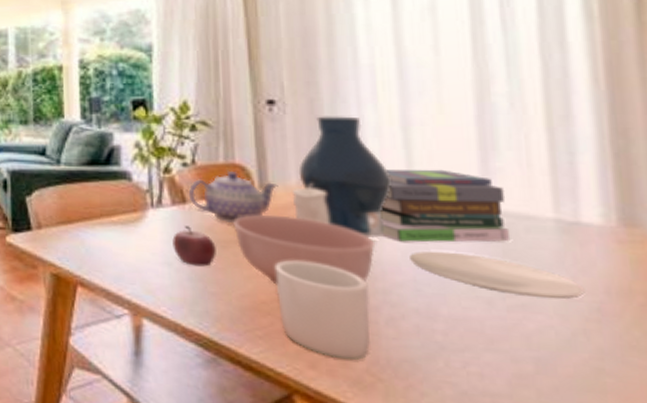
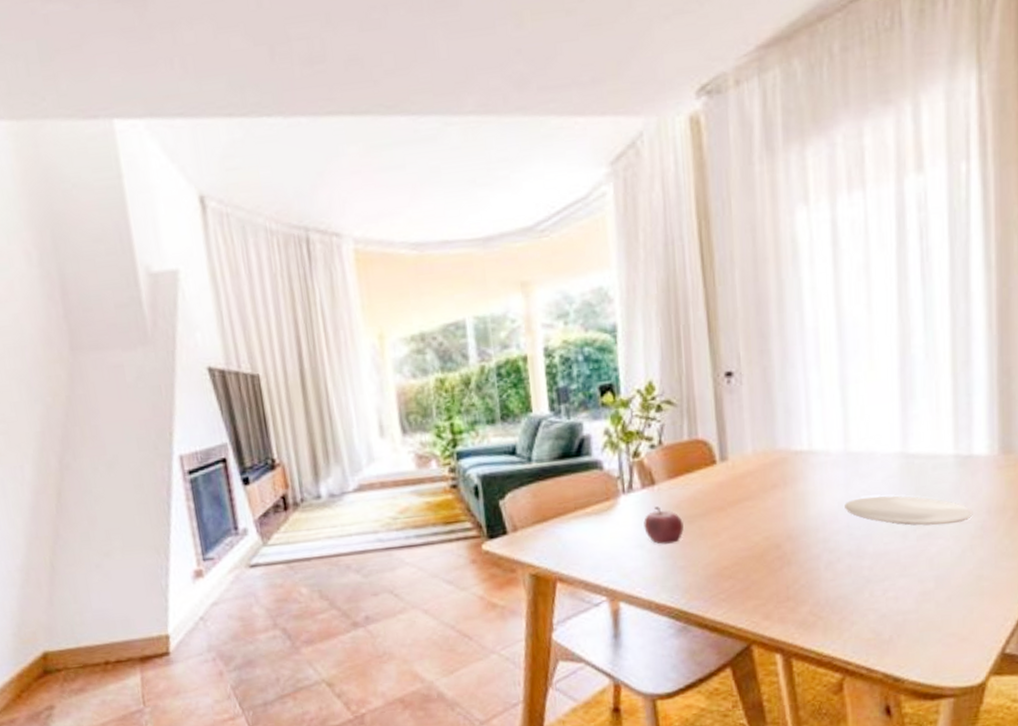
teapot: present [188,170,278,223] -> none [656,447,737,498]
bowl: present [233,214,376,285] -> none [698,483,818,550]
mug: present [274,260,370,361] -> none [734,523,813,607]
candle: present [292,183,331,224] -> none [748,450,781,487]
vase: present [298,116,391,238] -> none [754,380,831,494]
books: present [380,169,511,242] -> none [822,422,922,493]

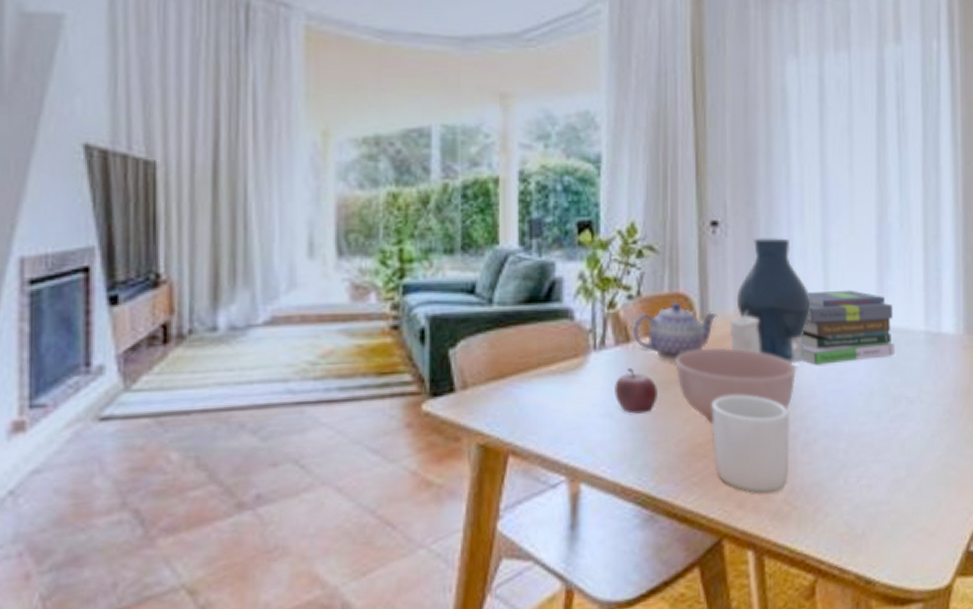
teapot: none [656,447,737,498] -> present [632,301,718,360]
bowl: none [698,483,818,550] -> present [675,347,797,424]
mug: none [734,523,813,607] -> present [711,394,789,494]
candle: none [748,450,781,487] -> present [729,311,761,353]
vase: none [754,380,831,494] -> present [736,238,811,363]
books: none [822,422,922,493] -> present [802,290,895,365]
plate: present [845,495,973,526] -> none [823,370,941,406]

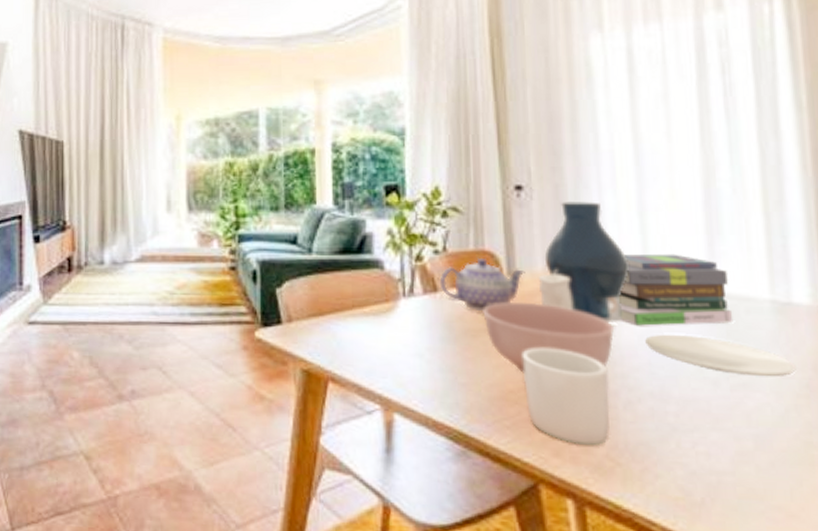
fruit: present [614,368,658,414] -> none [424,315,466,357]
plate: none [823,370,941,406] -> present [645,334,796,377]

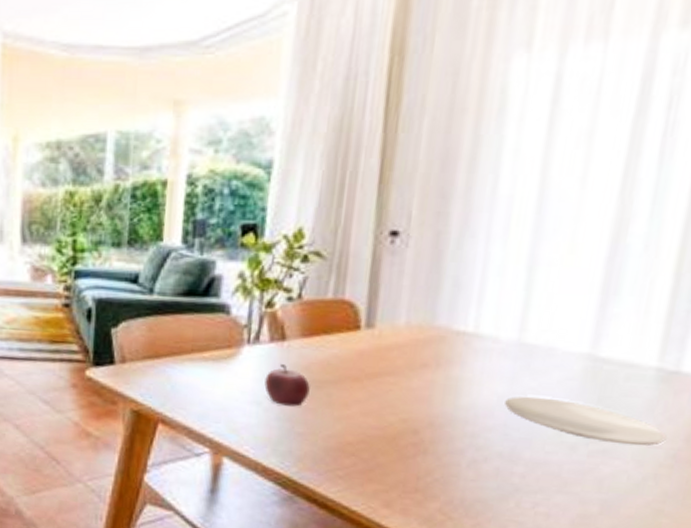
fruit: none [424,315,466,357] -> present [264,364,310,407]
teapot: present [439,257,525,311] -> none [289,307,386,362]
bowl: present [483,301,615,373] -> none [332,355,474,427]
mug: present [522,348,610,446] -> none [363,402,458,500]
candle: present [538,269,574,310] -> none [397,324,436,366]
vase: present [544,202,629,322] -> none [408,251,505,382]
books: present [619,253,734,326] -> none [482,312,615,390]

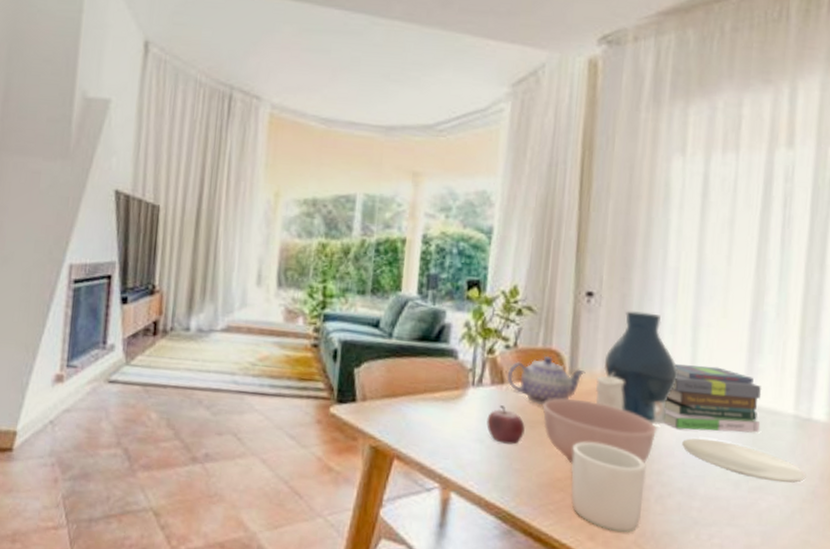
teapot: none [289,307,386,362] -> present [507,355,586,405]
bowl: none [332,355,474,427] -> present [543,398,658,464]
mug: none [363,402,458,500] -> present [571,441,646,533]
candle: none [397,324,436,366] -> present [595,372,625,410]
vase: none [408,251,505,382] -> present [603,311,678,425]
books: none [482,312,615,390] -> present [663,364,762,433]

